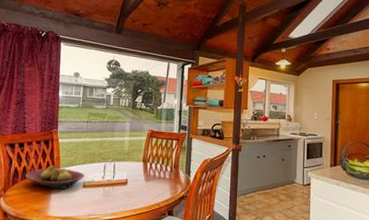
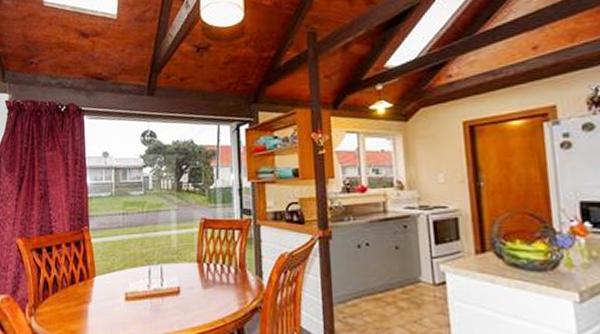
fruit bowl: present [25,166,85,190] -> none [57,274,126,304]

